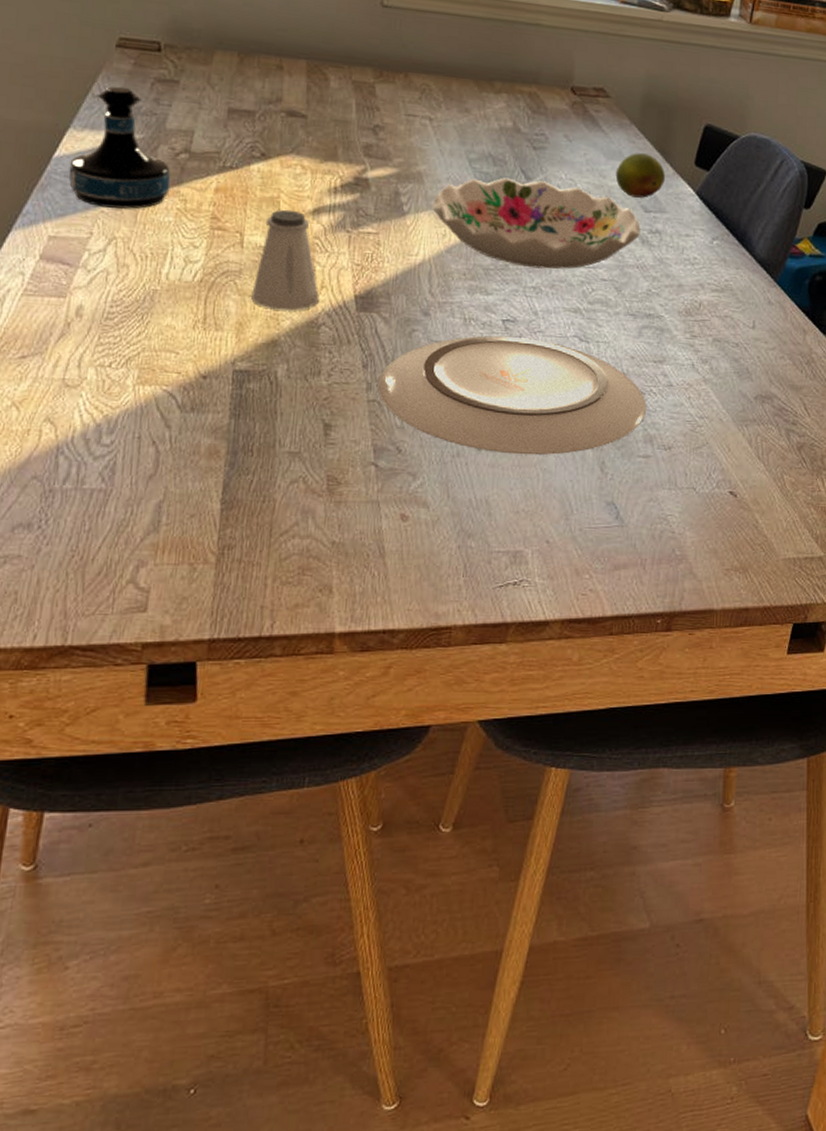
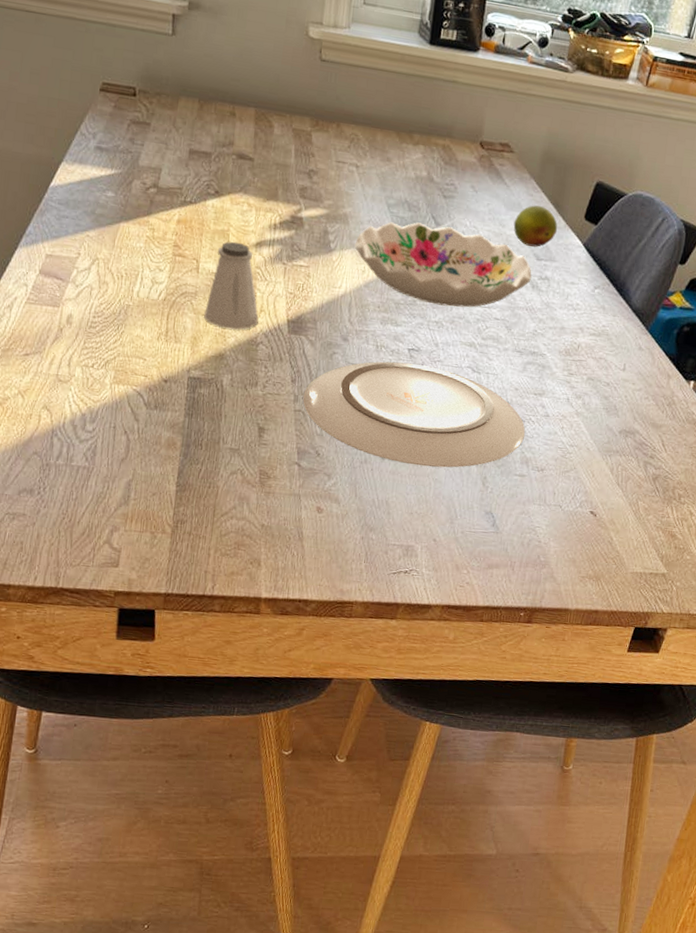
tequila bottle: present [69,86,171,209] -> none [62,126,142,235]

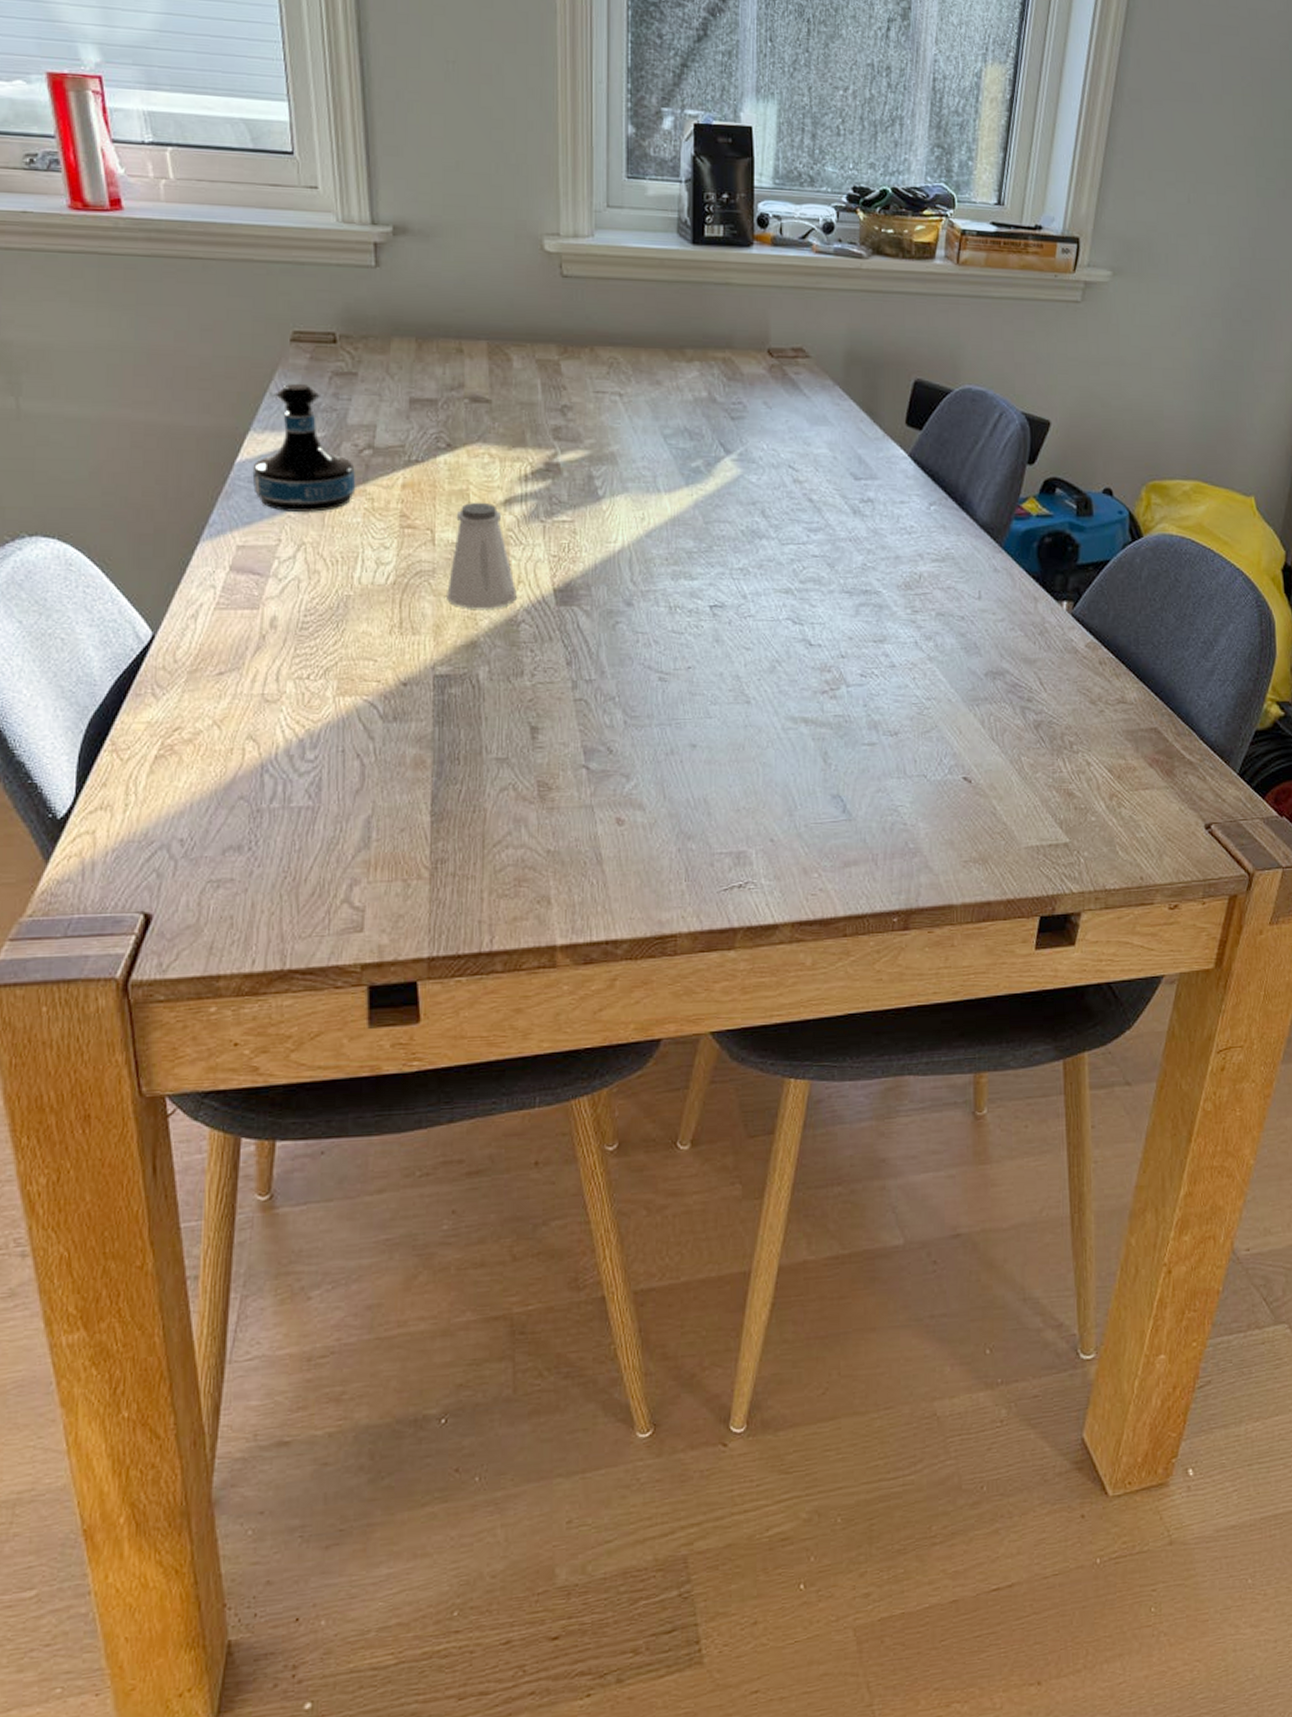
tequila bottle: none [62,126,142,235] -> present [252,383,356,512]
plate: present [303,361,525,468] -> none [583,624,868,749]
decorative bowl: present [354,222,532,308] -> none [628,452,851,548]
fruit: present [513,205,558,247] -> none [820,416,875,465]

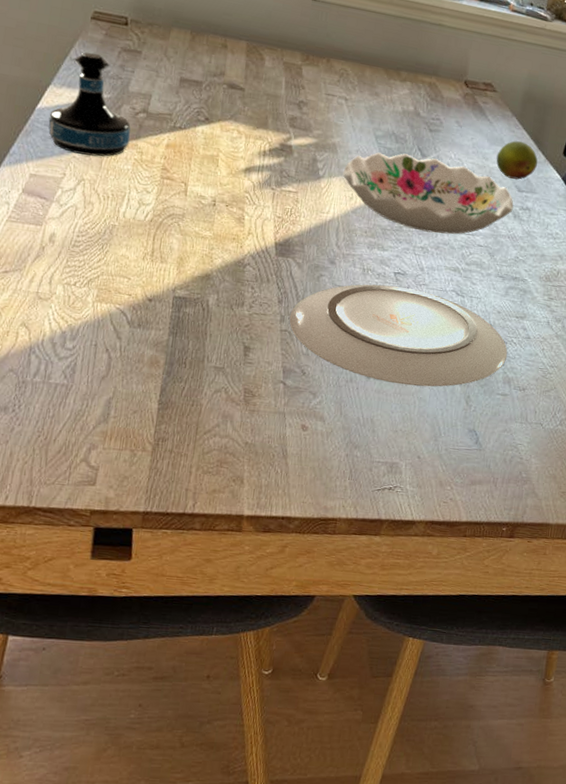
saltshaker: present [447,502,517,609] -> none [191,166,246,252]
plate: none [583,624,868,749] -> present [289,284,507,387]
decorative bowl: none [628,452,851,548] -> present [342,152,514,235]
fruit: none [820,416,875,465] -> present [496,140,538,180]

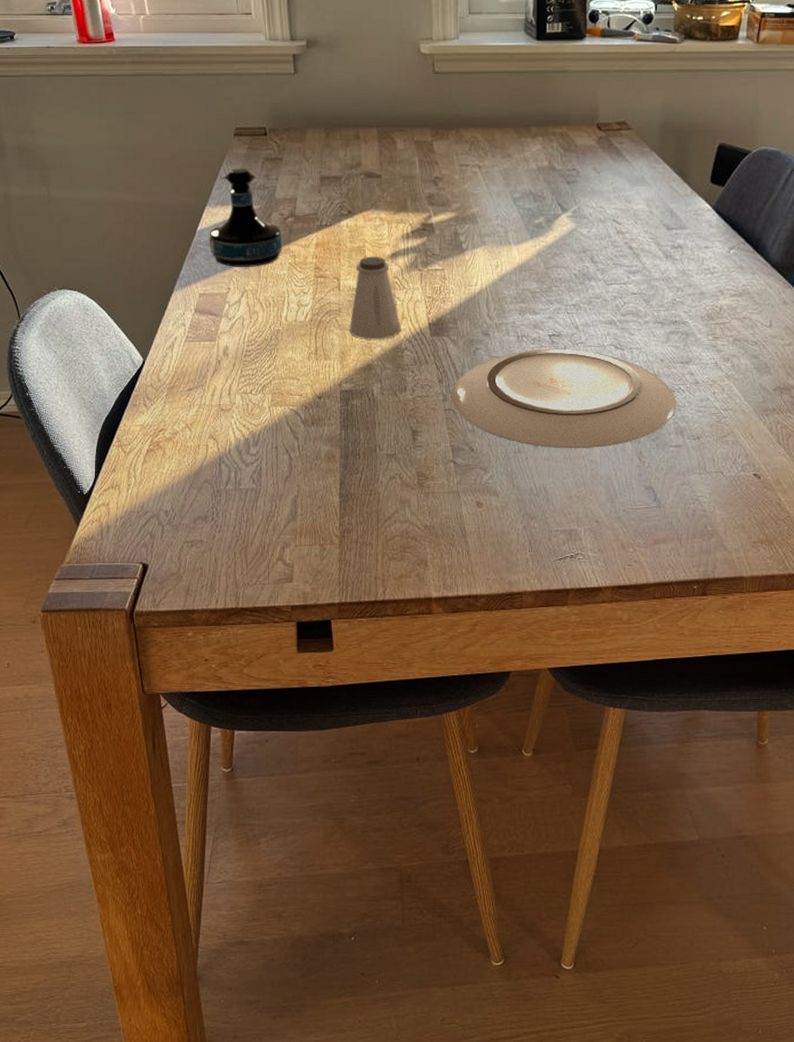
saltshaker: none [191,166,246,252] -> present [349,256,401,340]
decorative bowl: present [342,152,514,235] -> none [485,210,664,288]
fruit: present [496,140,538,180] -> none [639,177,685,217]

